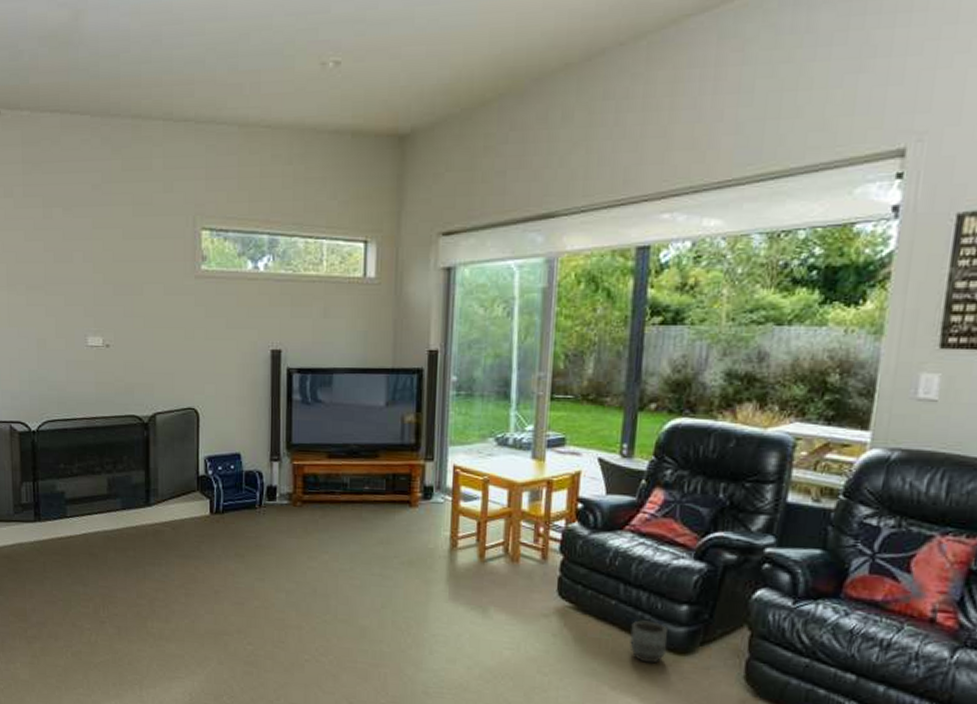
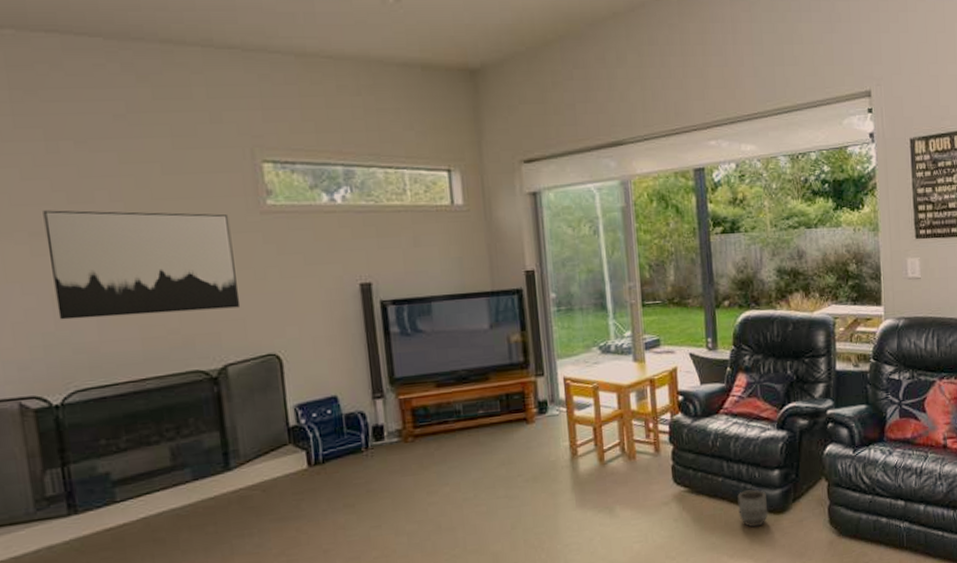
wall art: none [37,267,172,363] -> present [43,210,241,320]

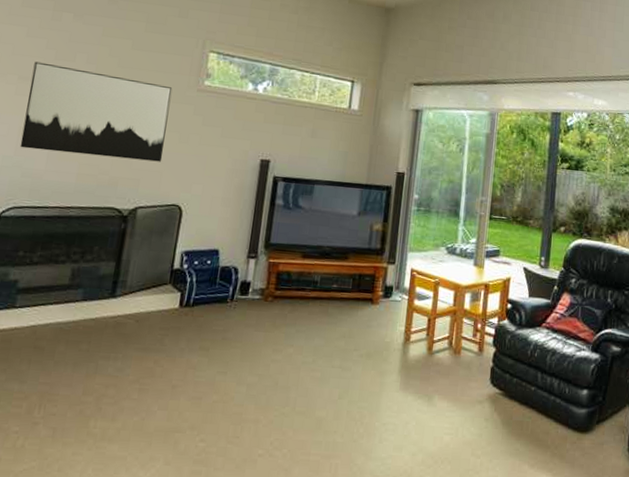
planter: present [737,489,768,528] -> none [545,404,573,442]

